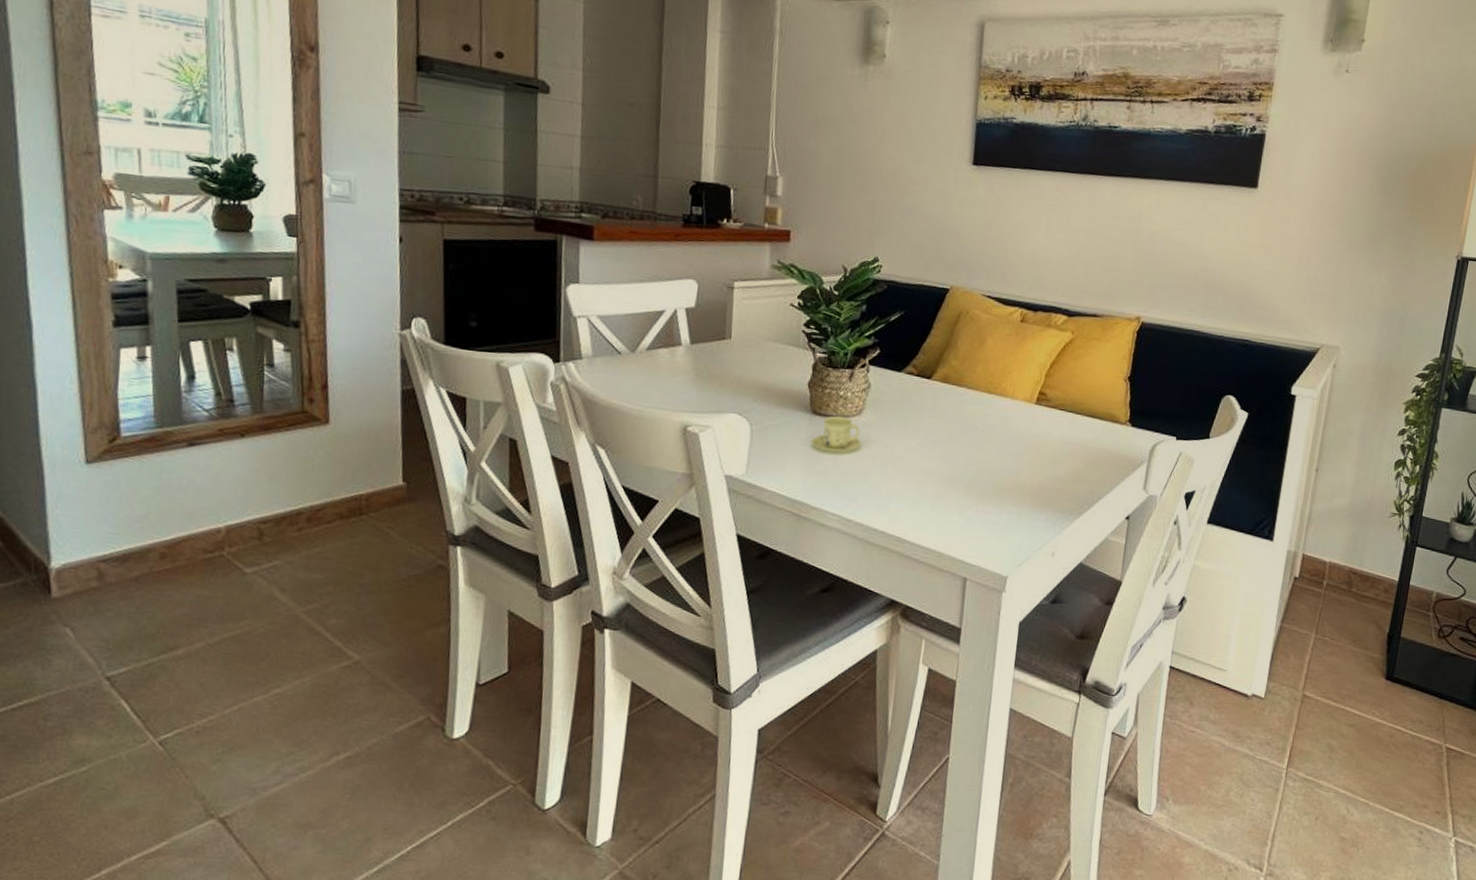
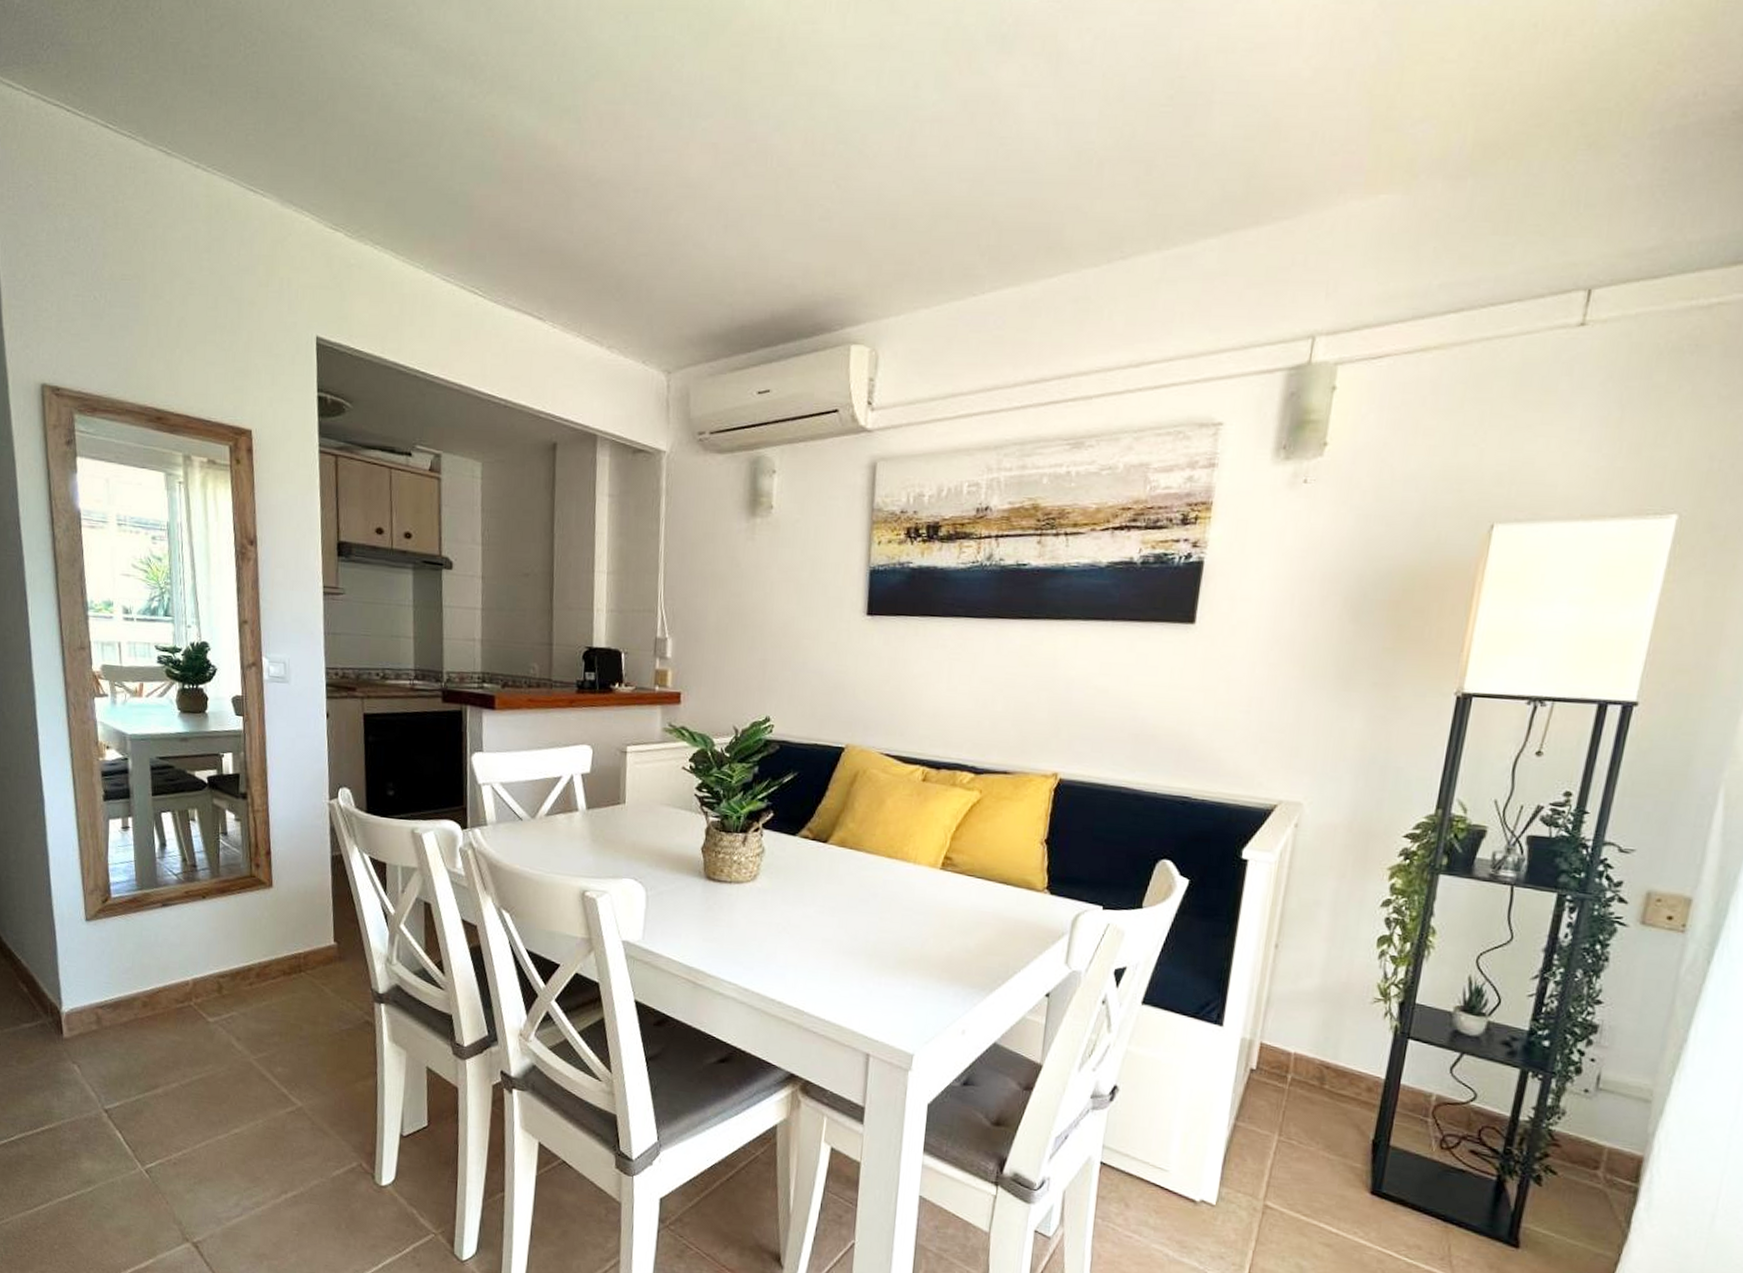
cup and saucer: present [810,415,861,452] -> none [705,881,756,919]

